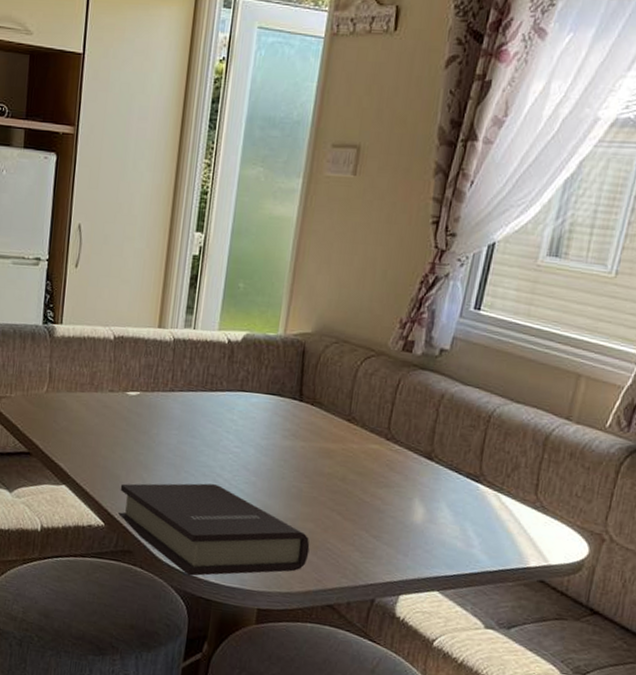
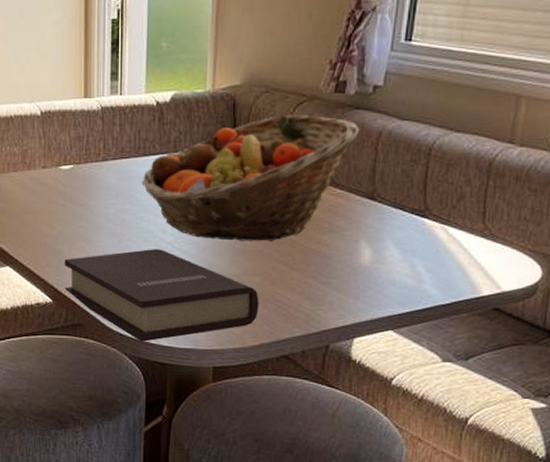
fruit basket: none [205,366,424,490] -> present [141,114,360,242]

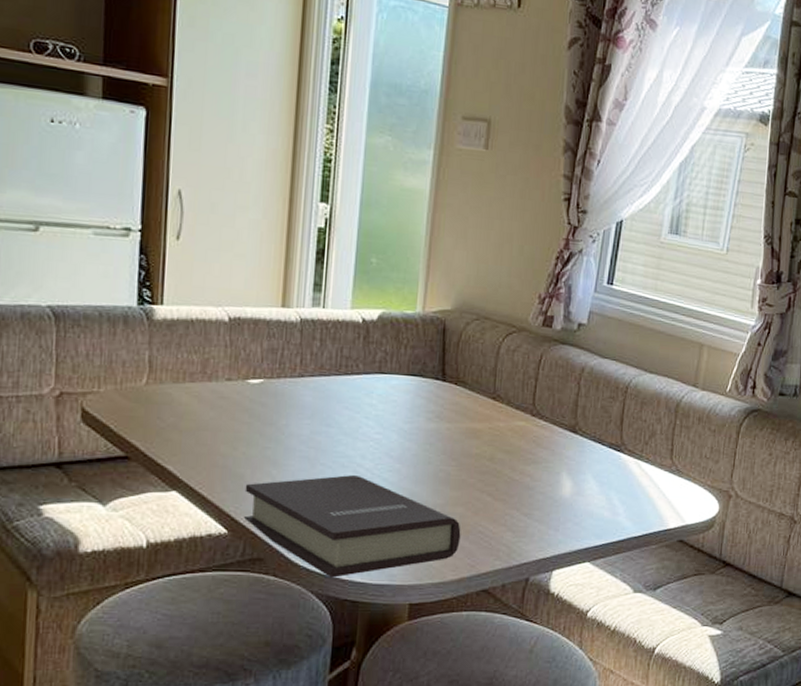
fruit basket: present [141,114,360,242] -> none [341,343,565,471]

